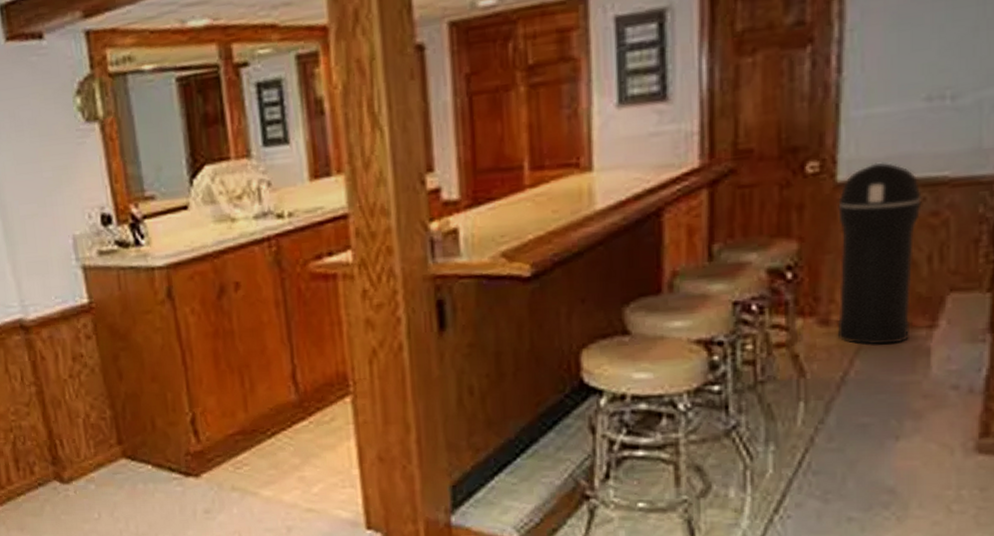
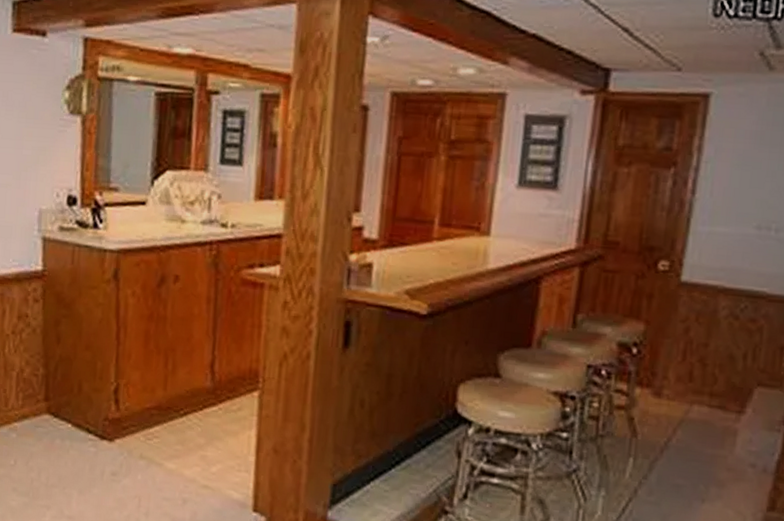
trash can: present [837,162,922,346] -> none [667,271,745,421]

